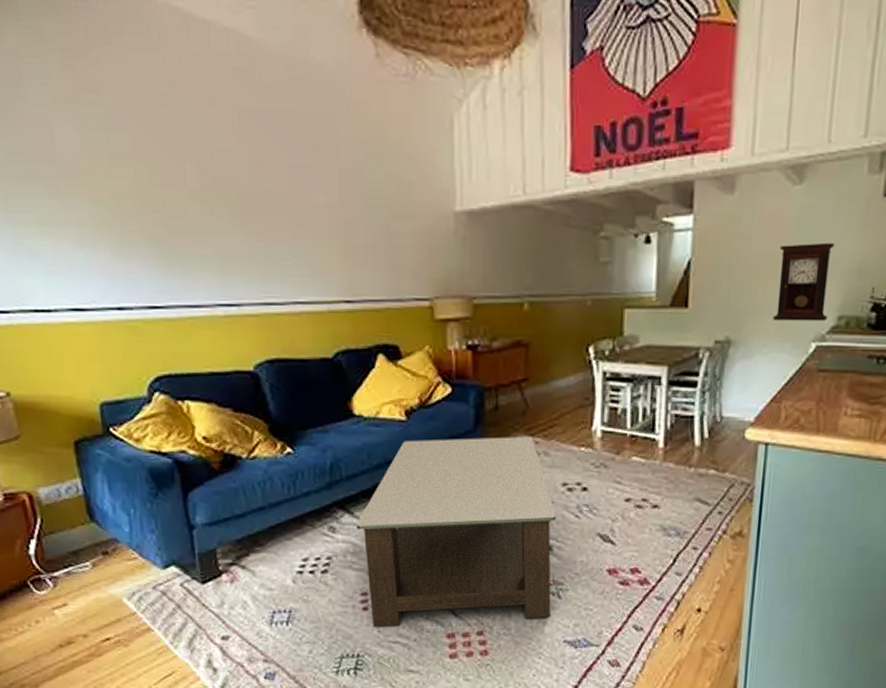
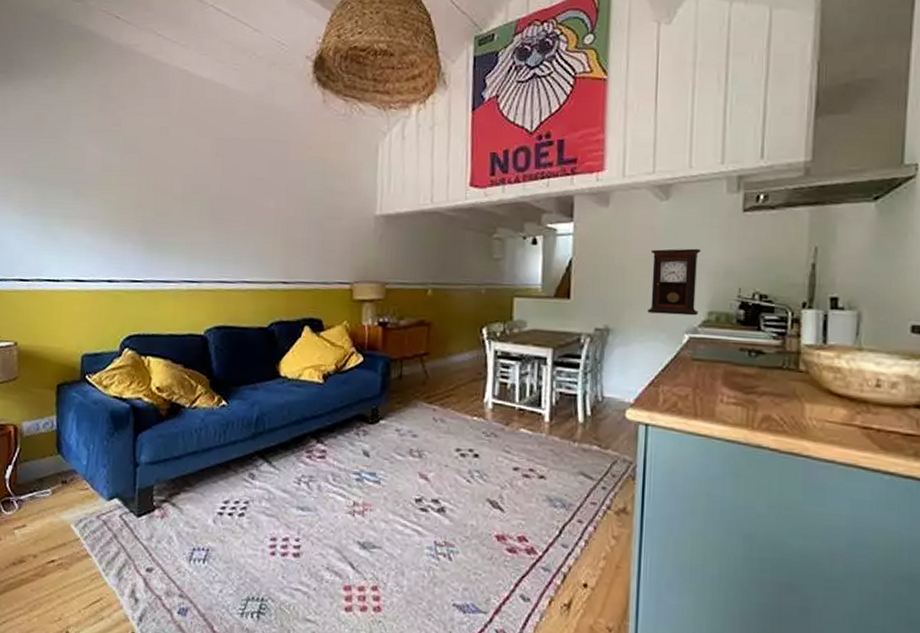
coffee table: present [357,436,556,627] -> none [273,401,450,579]

